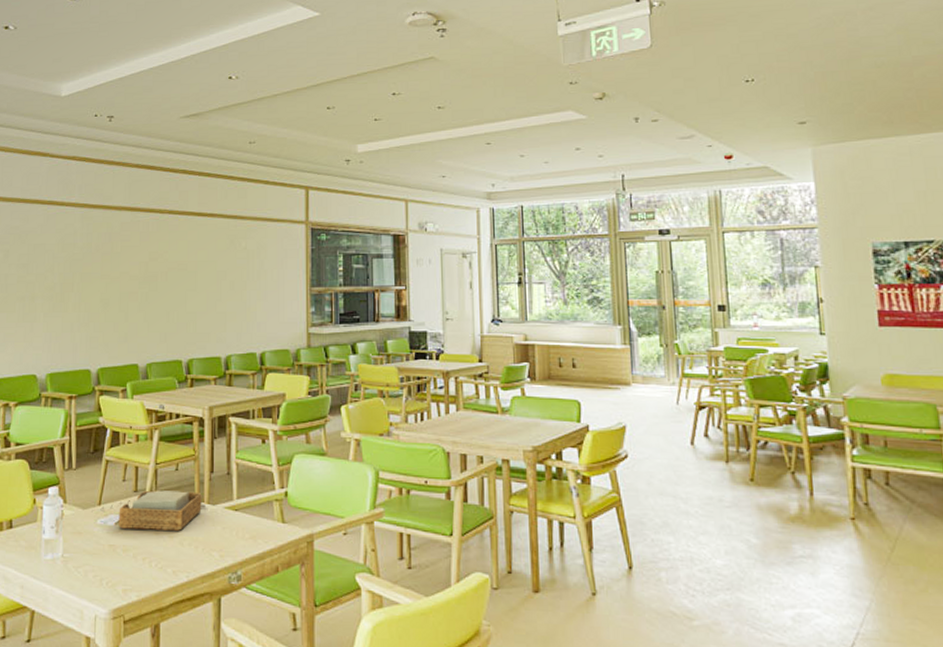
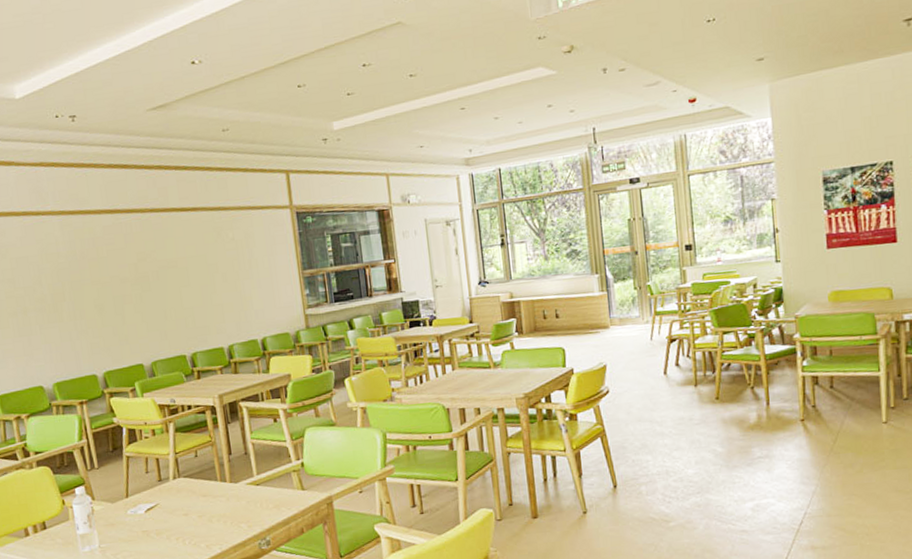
napkin holder: present [118,490,202,531] -> none [146,473,225,515]

